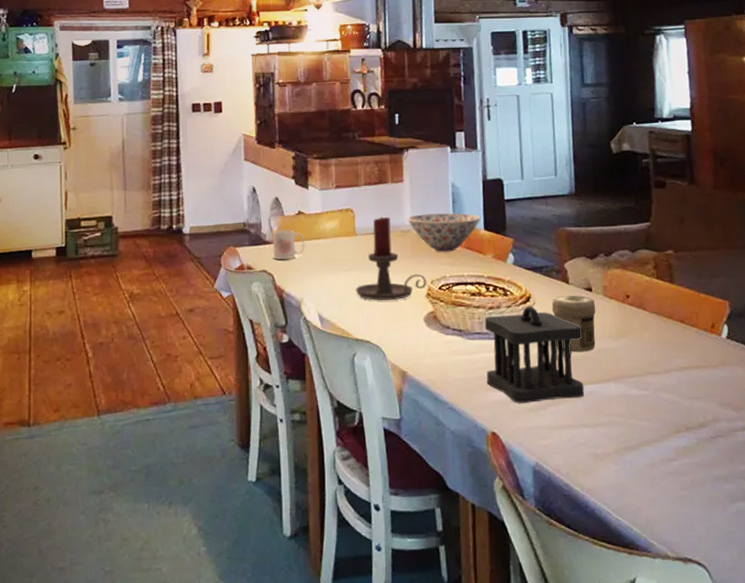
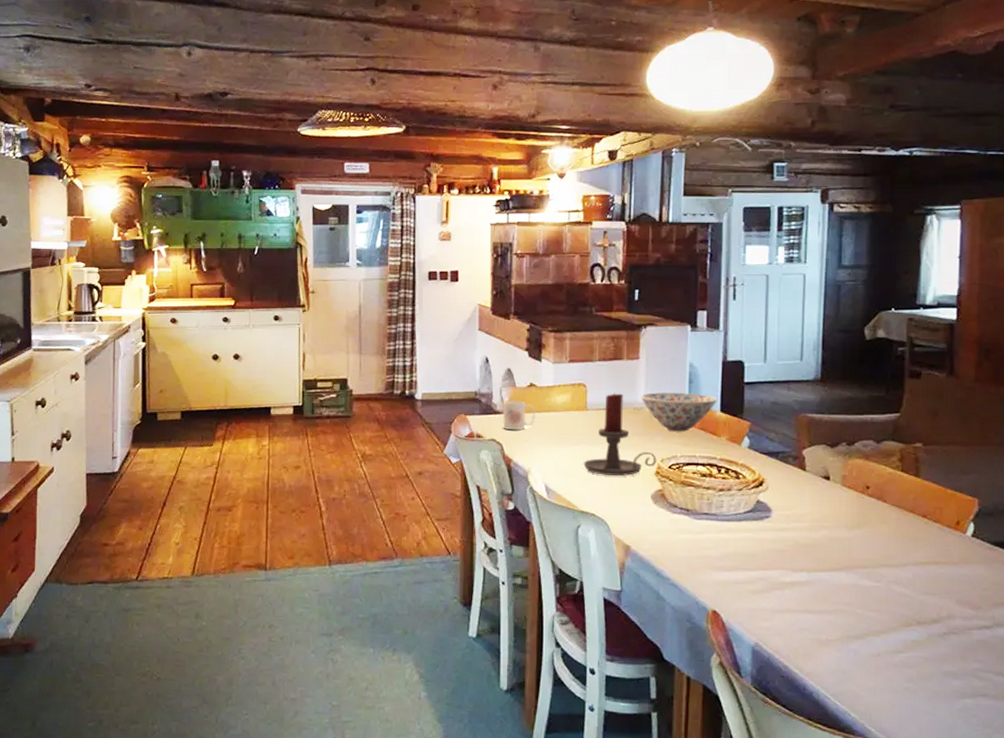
utensil holder: present [484,306,585,403] -> none [711,490,816,585]
jar: present [551,295,596,353] -> none [785,482,833,540]

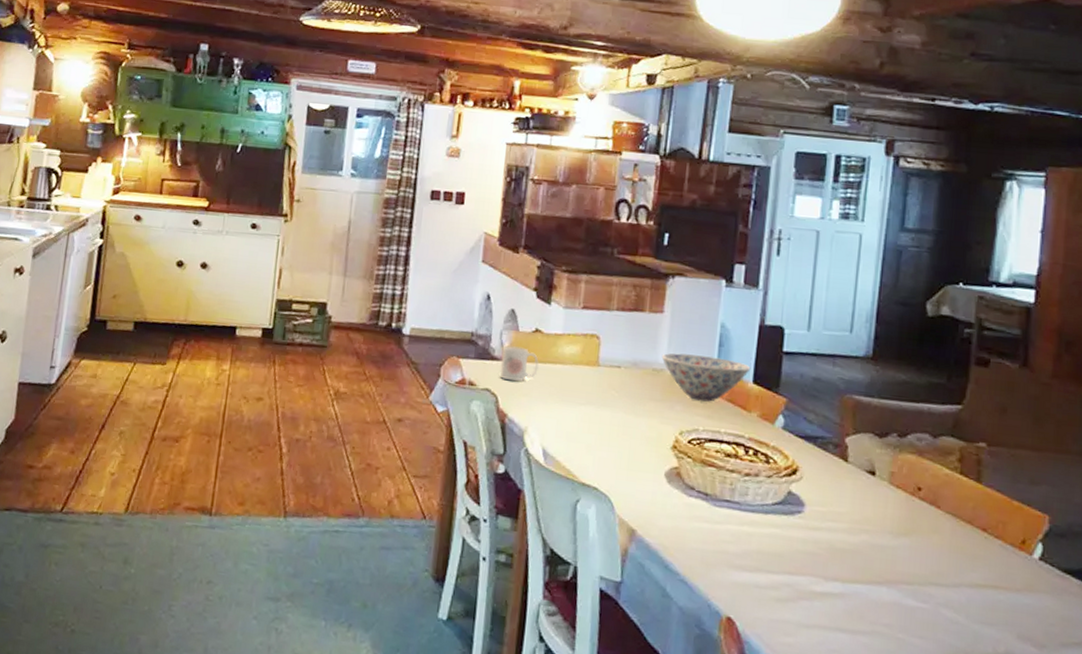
candle holder: present [583,393,657,476] -> none [589,349,675,447]

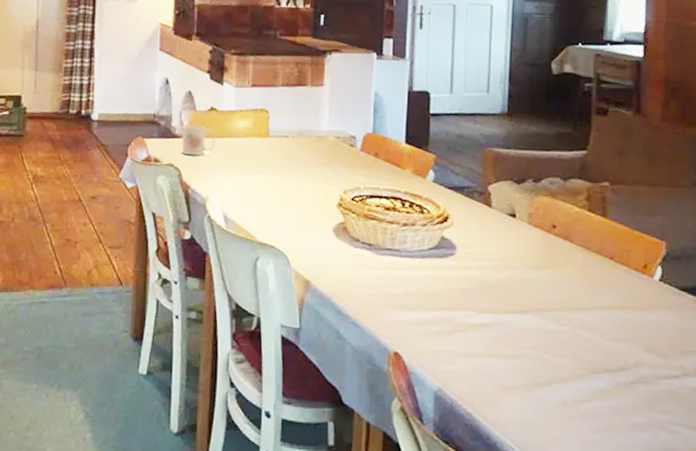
bowl: present [661,353,751,402] -> none [324,121,403,163]

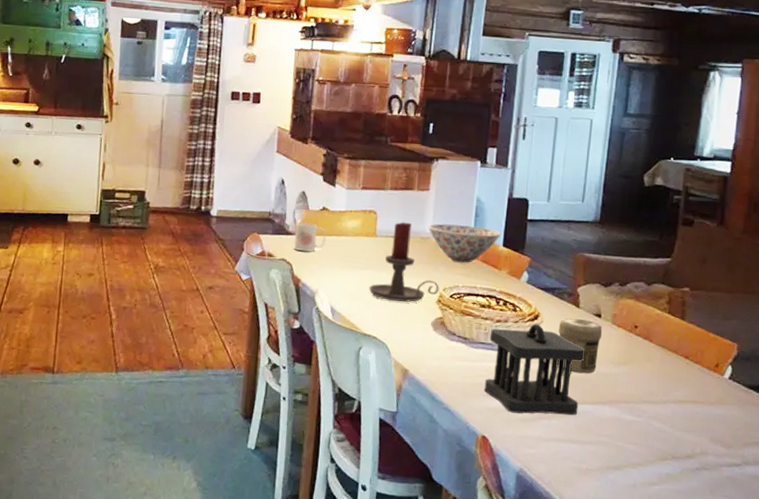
candle holder: none [264,120,339,207] -> present [369,222,439,302]
bowl: none [324,121,403,163] -> present [428,223,501,263]
utensil holder: none [394,226,501,327] -> present [484,323,585,416]
jar: none [470,219,518,280] -> present [557,318,603,374]

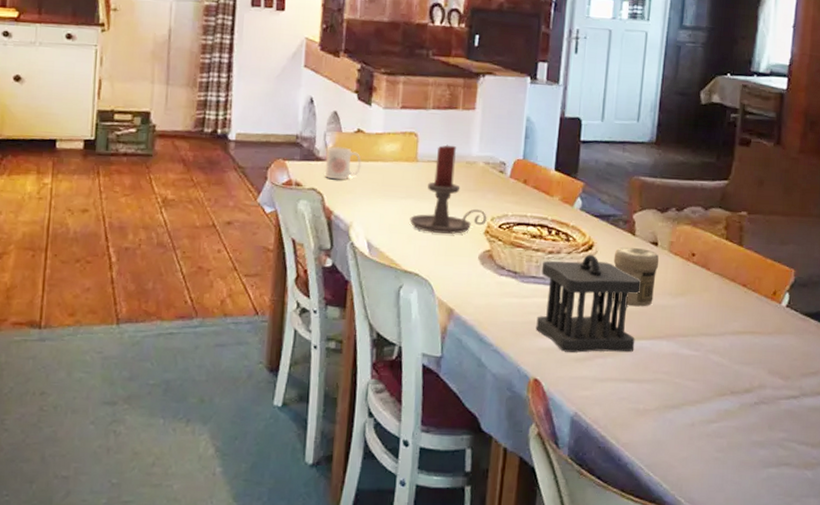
bowl: present [428,223,501,263] -> none [474,146,553,189]

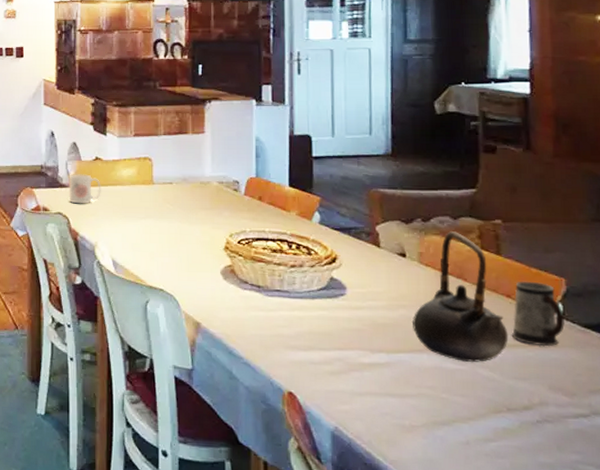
candle holder: present [410,145,487,234] -> none [151,167,225,251]
utensil holder: present [536,254,642,353] -> none [285,267,393,366]
jar: present [613,247,659,307] -> none [359,259,410,319]
teapot: none [656,221,740,349] -> present [413,231,509,363]
mug: none [742,271,790,334] -> present [511,281,565,347]

